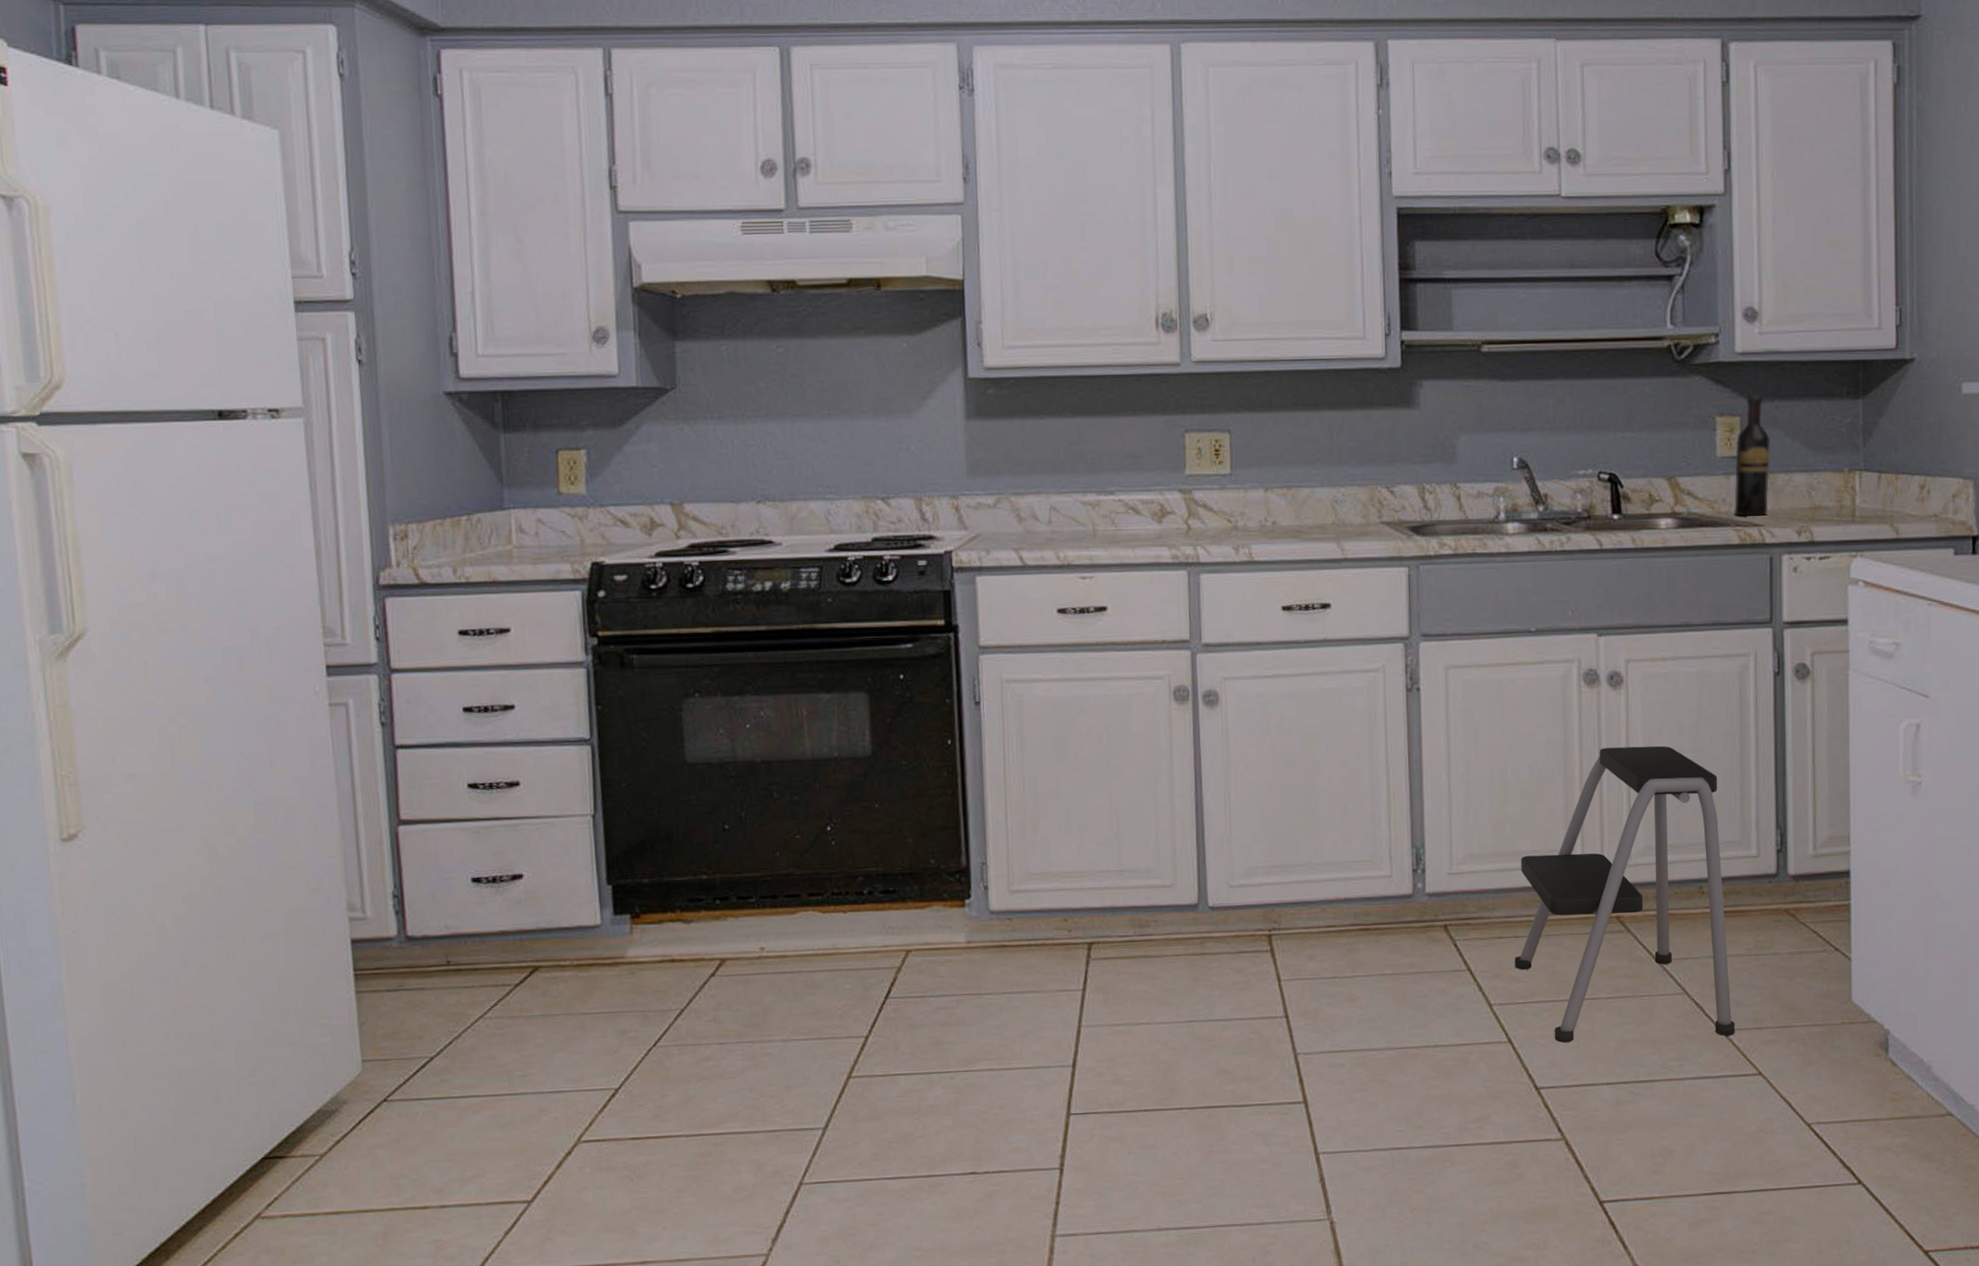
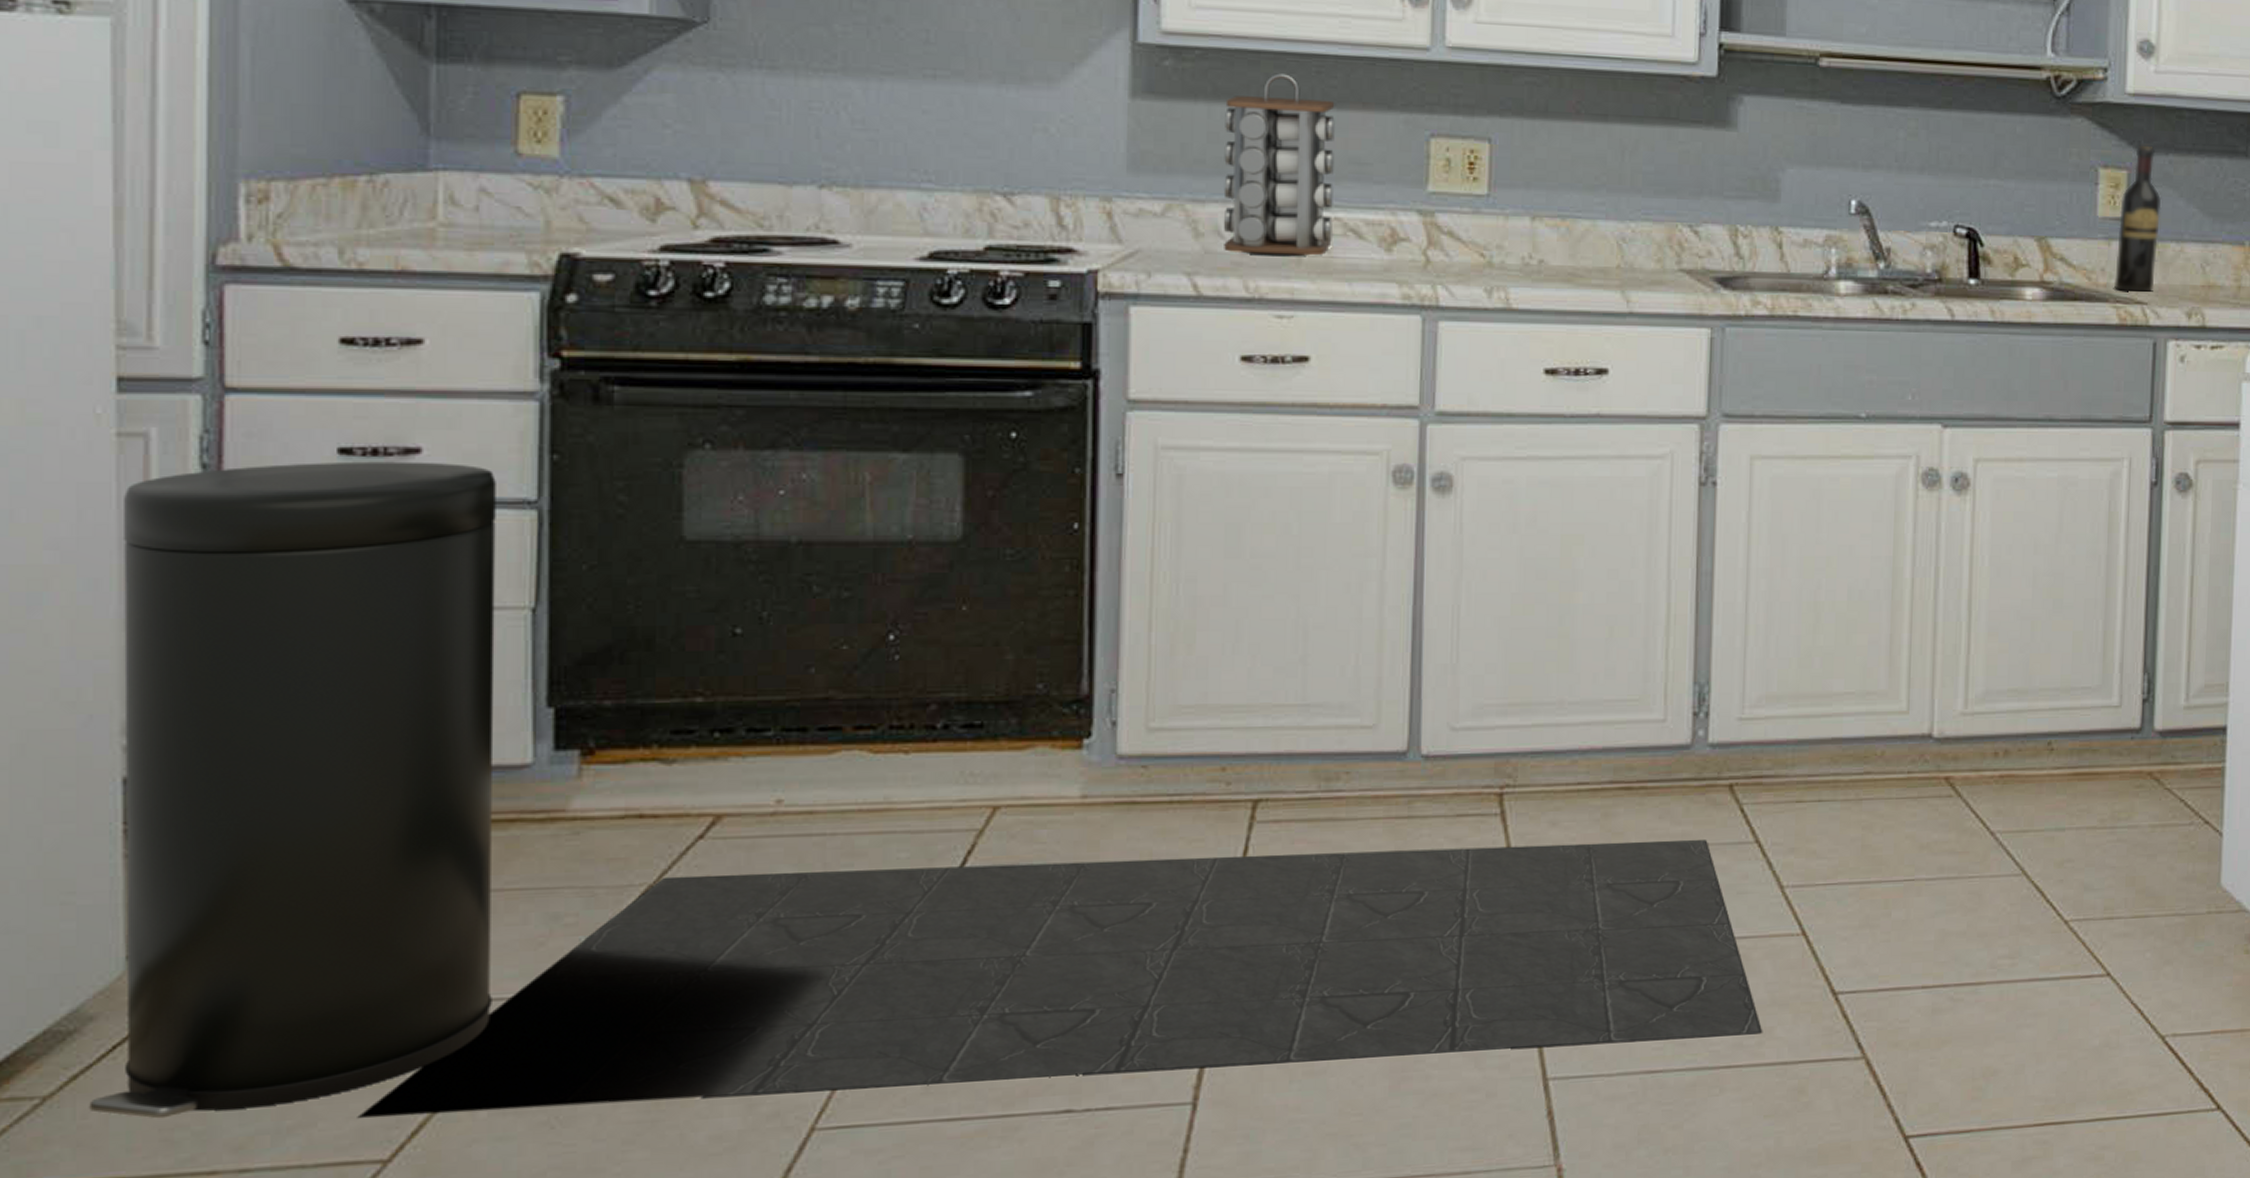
pedal bin: none [336,715,588,1171] -> present [89,461,496,1119]
floor mat: none [510,969,1482,1173] -> present [357,840,1763,1120]
spice rack: none [1034,392,1118,532] -> present [1223,73,1335,257]
step stool: present [1515,746,1735,1043] -> none [1815,566,2082,935]

